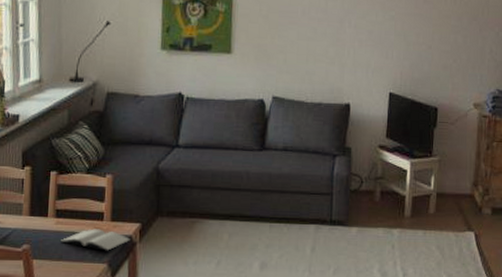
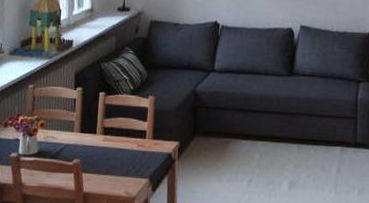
book: present [59,229,130,251] -> none [106,146,170,167]

